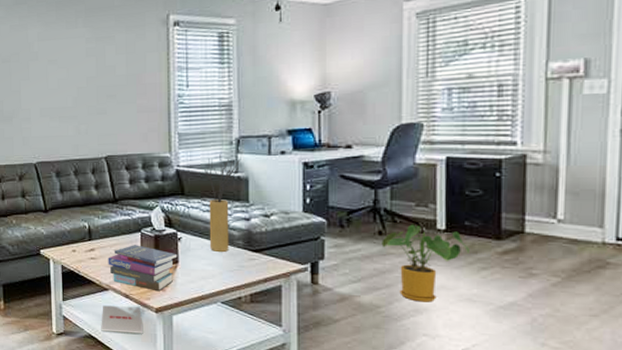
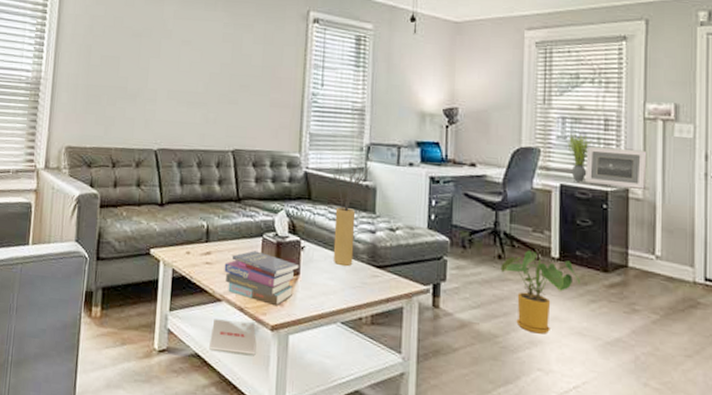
potted plant: none [454,103,484,153] -> present [567,133,592,183]
picture frame: none [475,113,549,155] -> present [585,147,647,191]

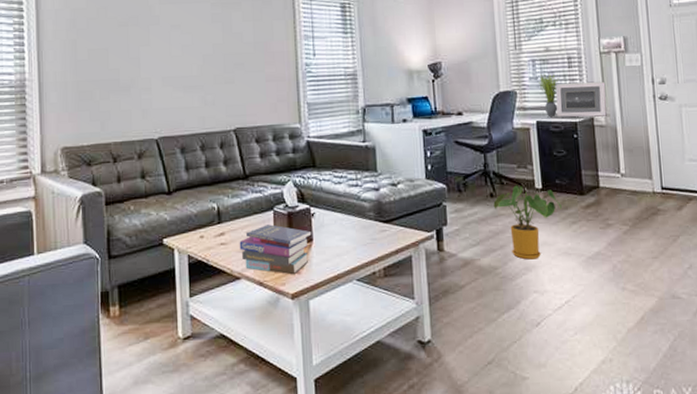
magazine: present [209,319,256,355] -> none [233,295,280,328]
vase: present [333,160,369,266] -> none [334,124,367,225]

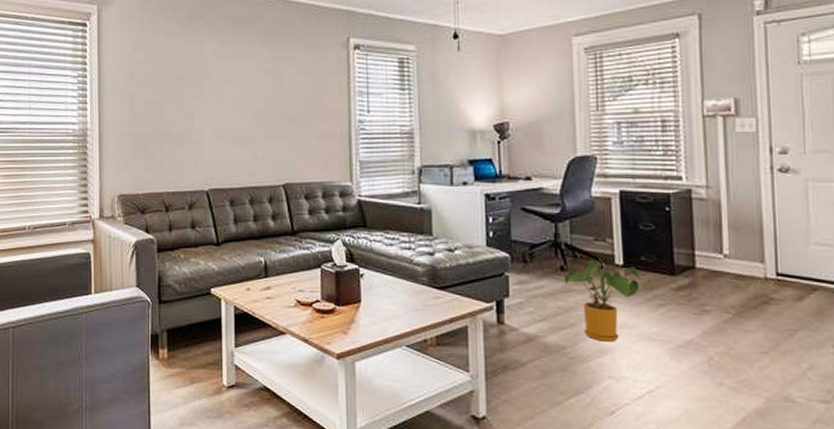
books: present [239,224,312,275] -> none [285,282,360,335]
potted plant: present [539,73,560,118] -> none [624,138,650,187]
picture frame: present [555,82,607,118] -> none [644,149,709,190]

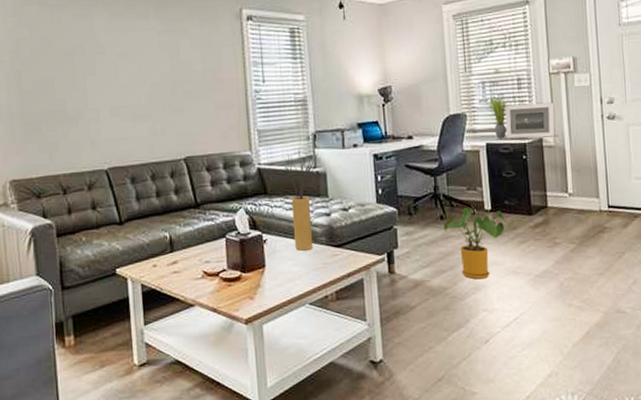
vase: none [387,184,423,289] -> present [285,150,318,251]
potted plant: none [624,138,650,187] -> present [488,95,509,139]
picture frame: none [644,149,709,190] -> present [505,103,555,139]

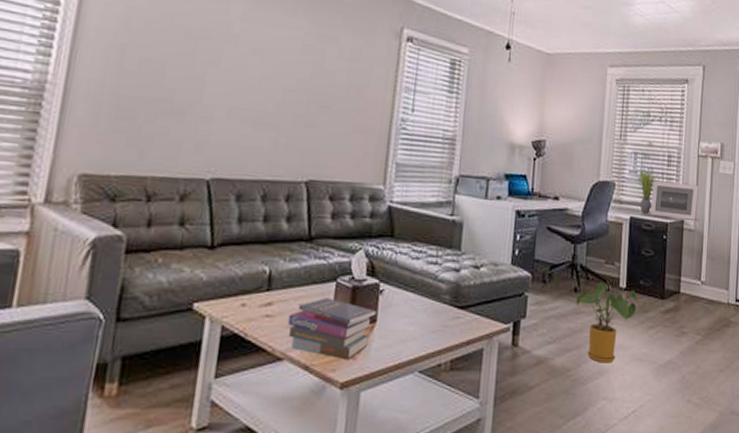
books: none [192,252,264,301] -> present [287,298,377,360]
vase: present [285,150,318,251] -> none [414,193,457,308]

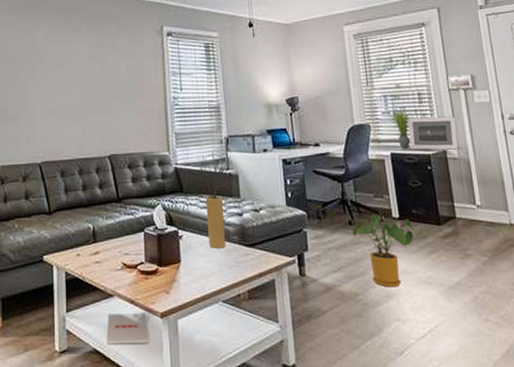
magazine: none [263,382,322,420] -> present [106,313,150,344]
books: present [287,298,377,360] -> none [112,245,180,294]
vase: none [414,193,457,308] -> present [200,152,230,248]

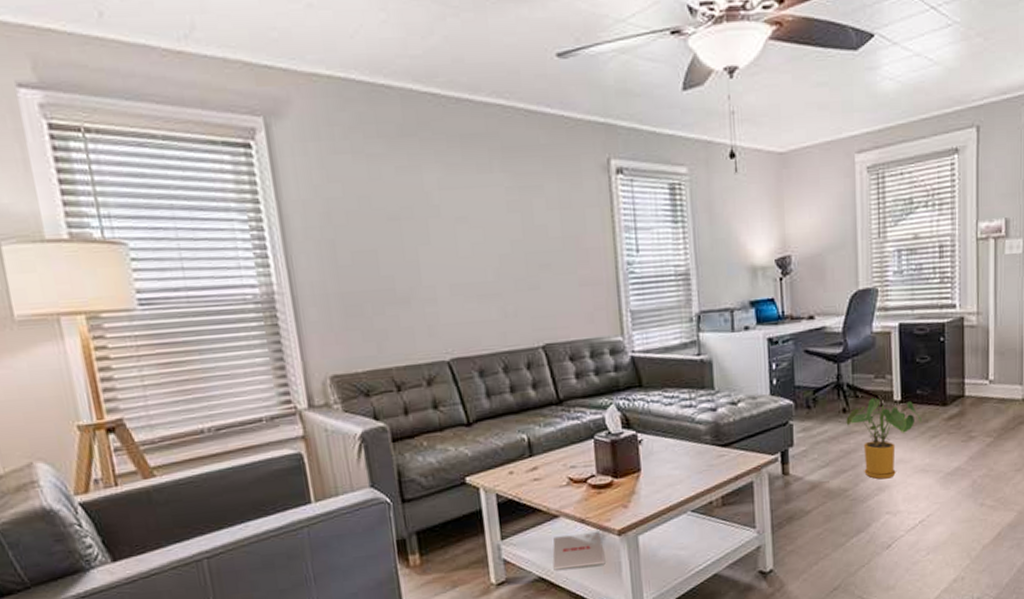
vase: present [200,152,230,248] -> none [663,334,702,452]
potted plant: present [391,108,411,150] -> none [904,266,928,319]
picture frame: present [407,117,459,151] -> none [923,274,980,318]

